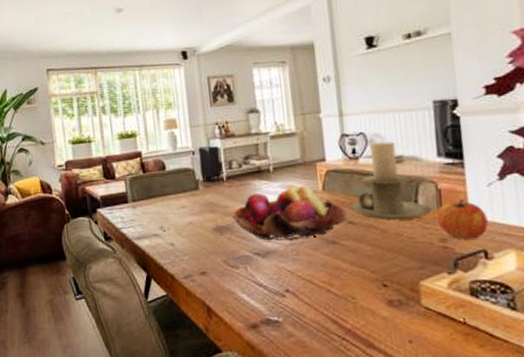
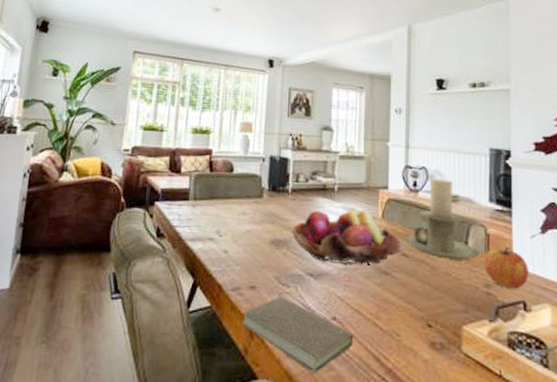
book: none [198,273,309,341] -> present [241,292,354,373]

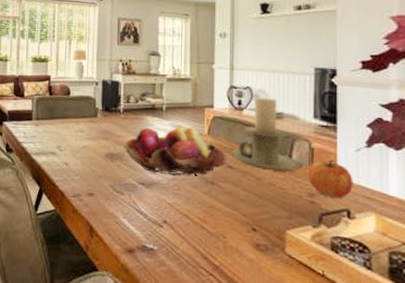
book: present [241,292,354,373] -> none [82,198,183,267]

